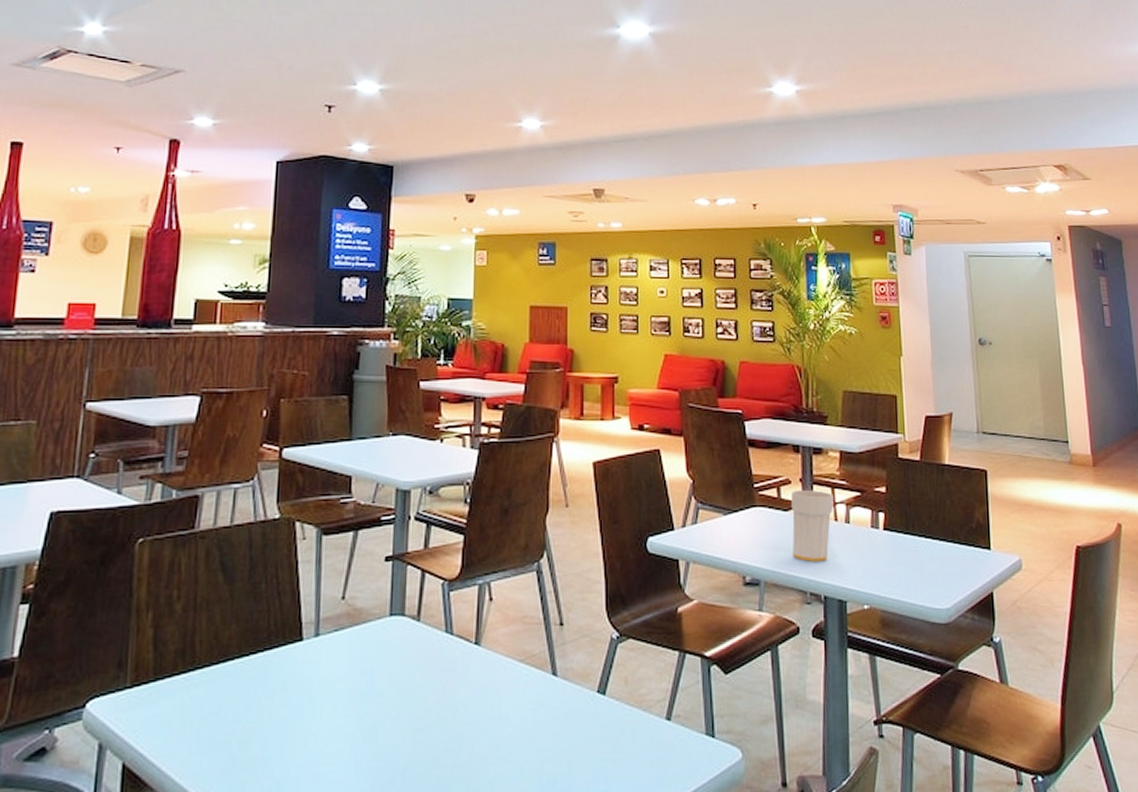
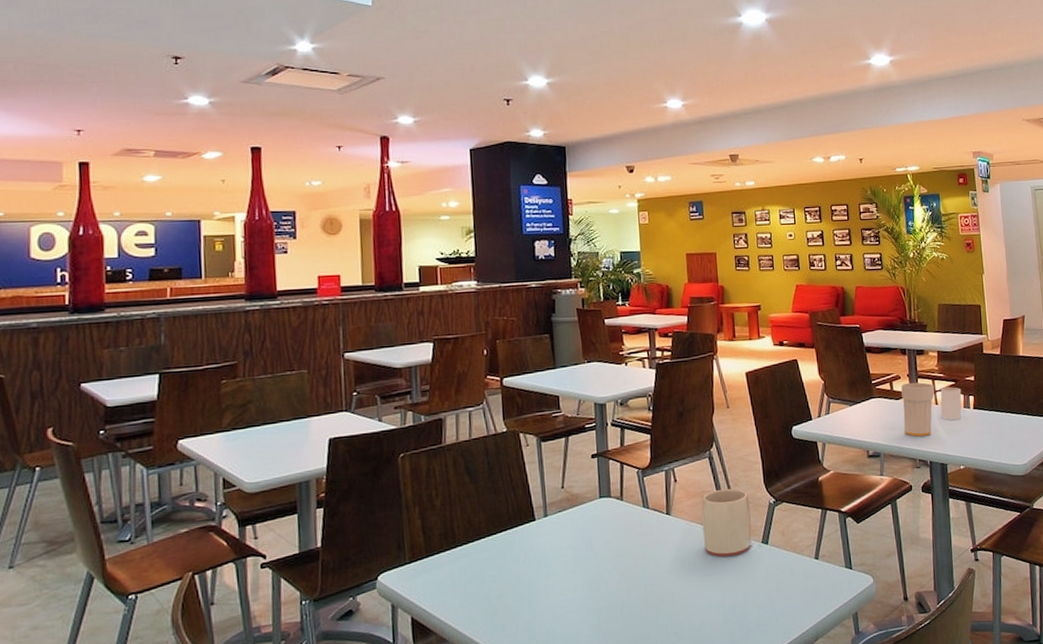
mug: none [520,614,585,709] -> present [701,488,752,557]
cup: none [841,499,869,544] -> present [940,387,962,421]

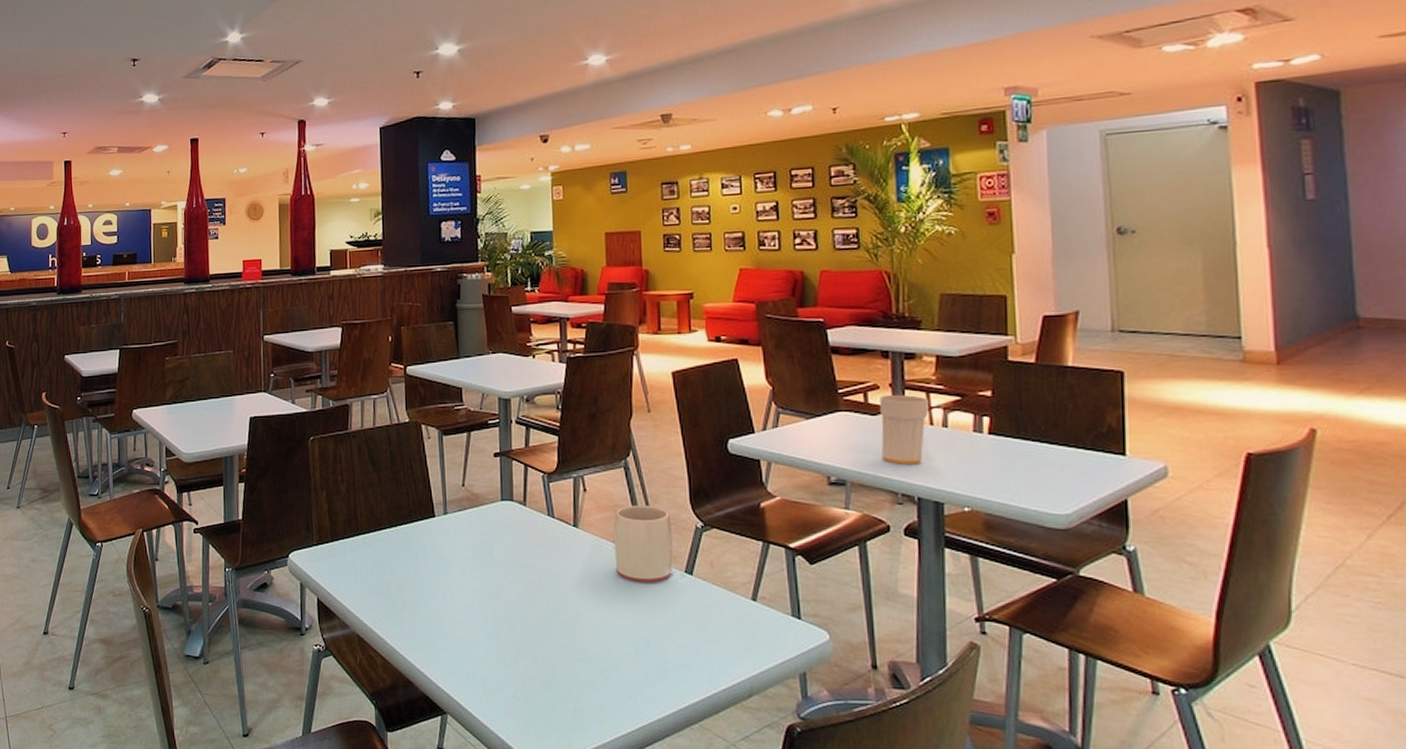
cup: present [940,387,962,421] -> none [937,403,971,447]

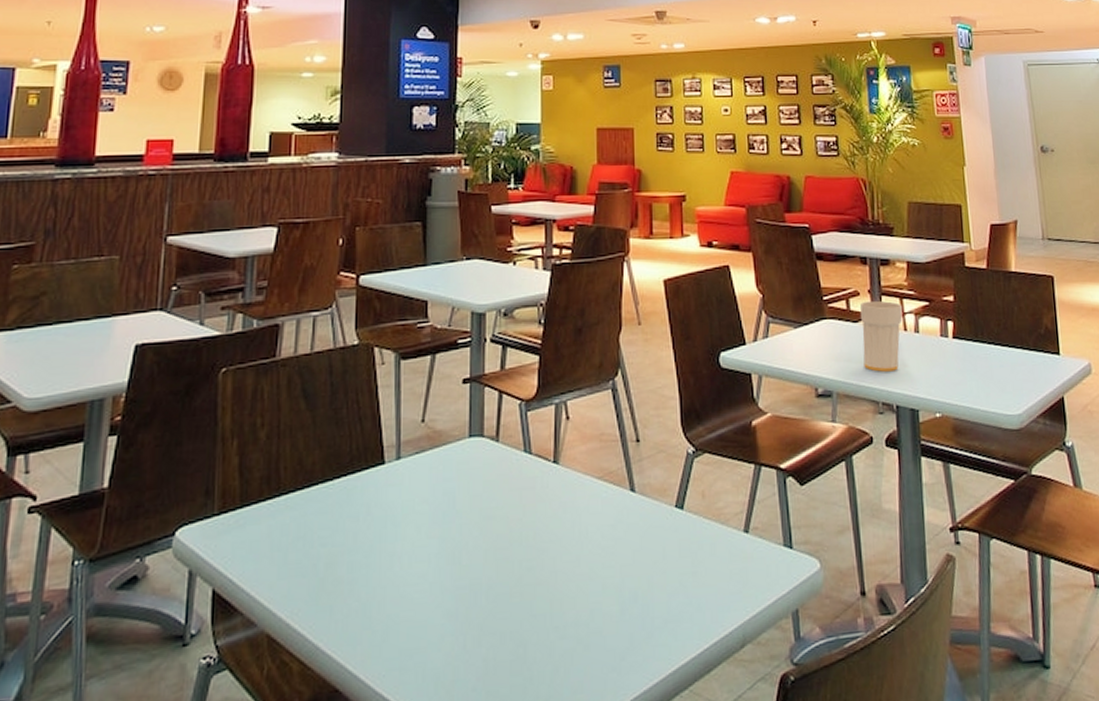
mug: present [613,505,673,583] -> none [598,431,663,525]

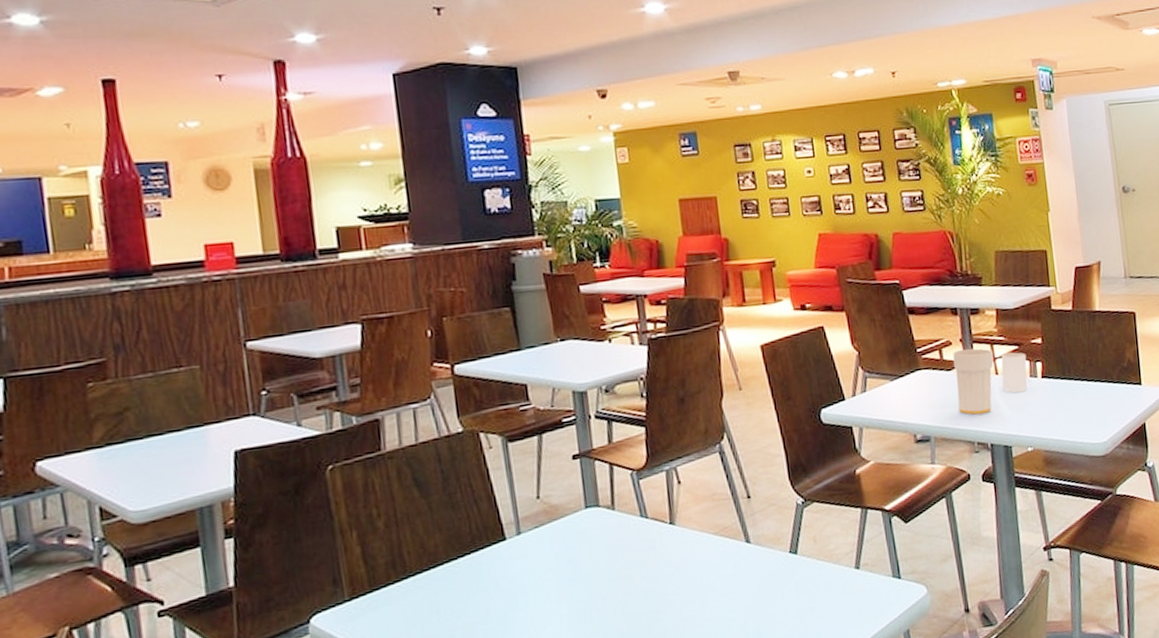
cup: none [910,308,938,353] -> present [1001,352,1027,394]

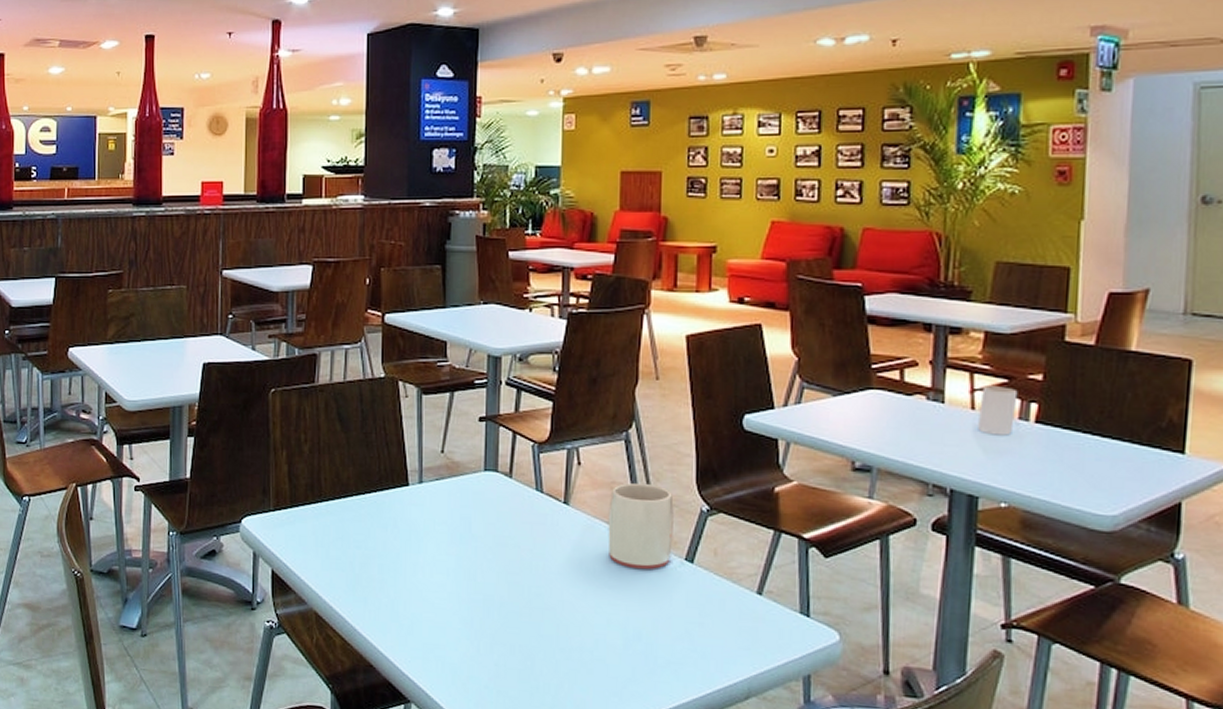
mug: none [713,488,777,573] -> present [607,482,674,570]
cup: present [953,348,994,415] -> none [914,372,971,452]

